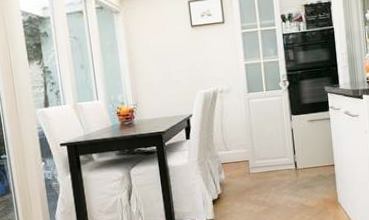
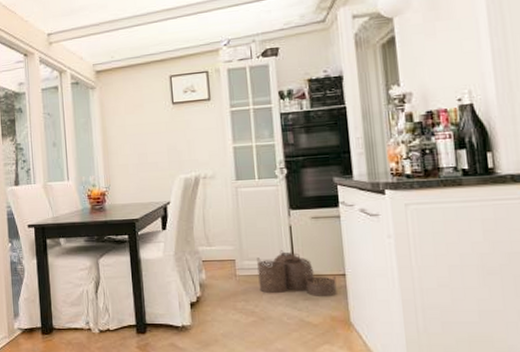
woven basket: none [266,149,328,186] -> present [257,250,337,298]

